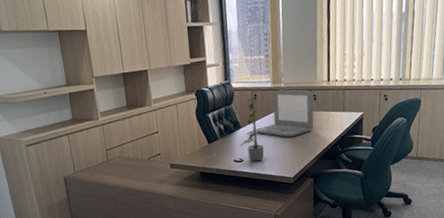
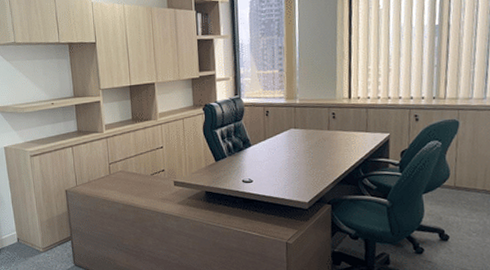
potted plant: present [239,96,267,162] -> none [249,113,280,183]
laptop: present [256,89,314,138] -> none [267,106,333,158]

